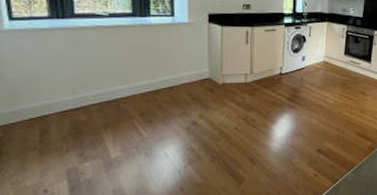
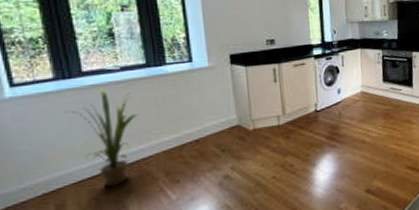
house plant: none [54,30,121,119] -> present [63,88,138,187]

